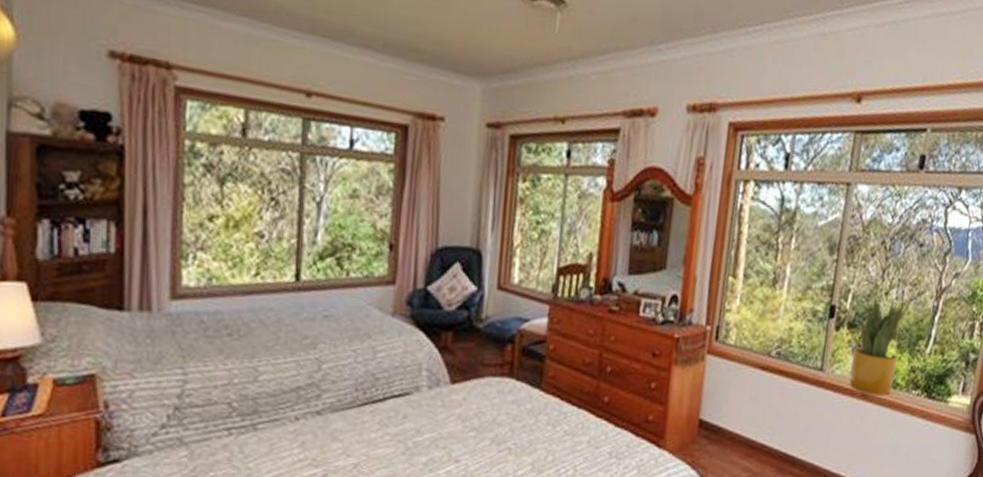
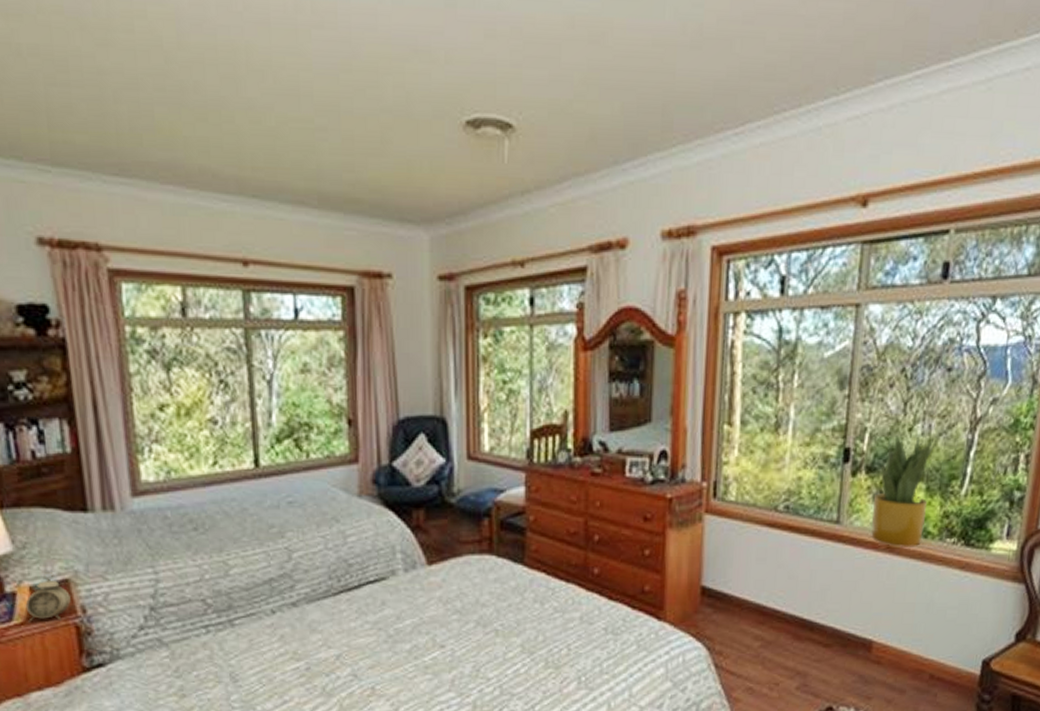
alarm clock: none [46,366,94,415] -> present [25,572,71,623]

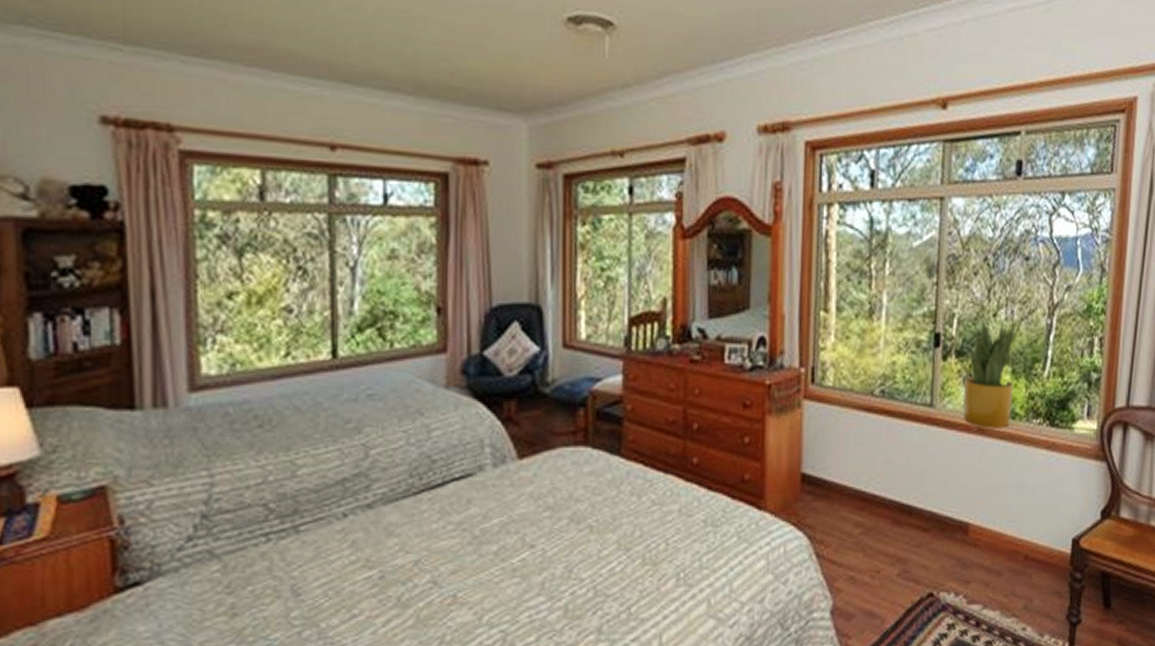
alarm clock: present [25,572,71,623] -> none [50,479,106,538]

